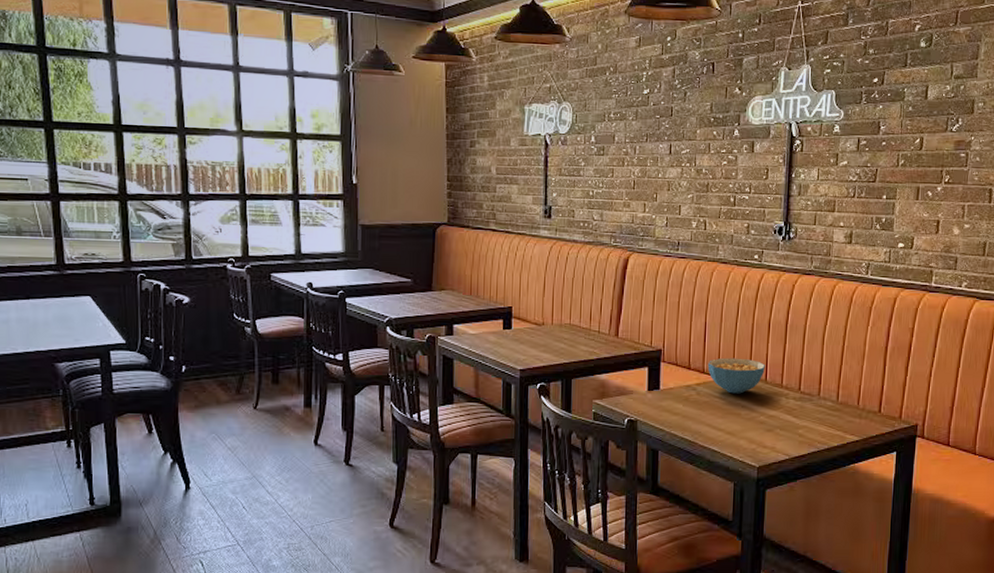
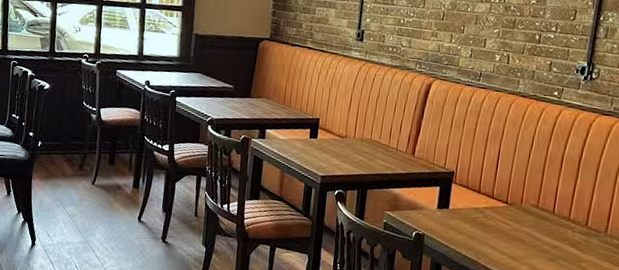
cereal bowl: present [707,357,765,394] -> none [497,186,554,222]

